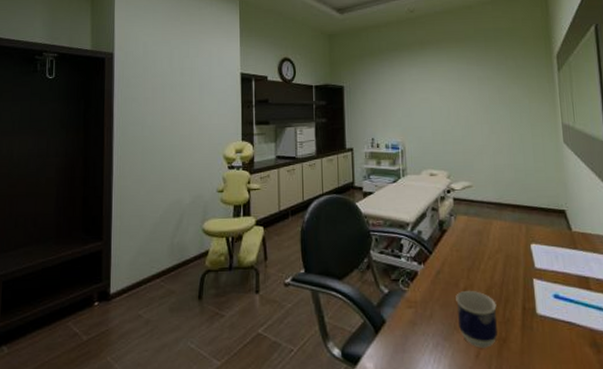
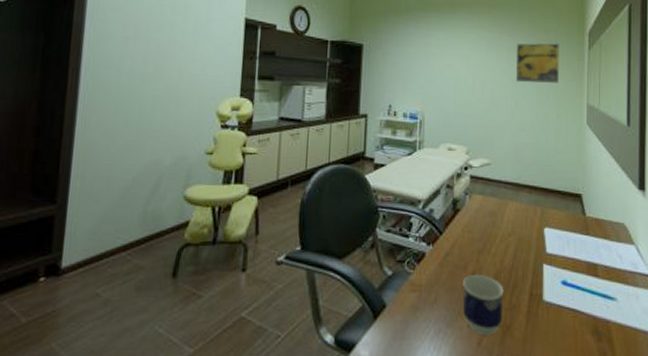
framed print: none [485,67,531,108] -> present [515,42,559,84]

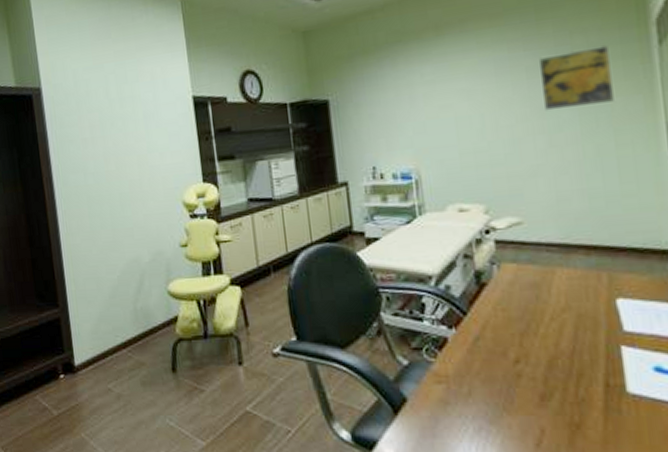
cup: present [463,274,504,335] -> none [504,361,567,435]

